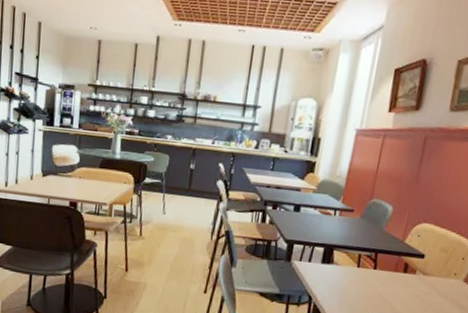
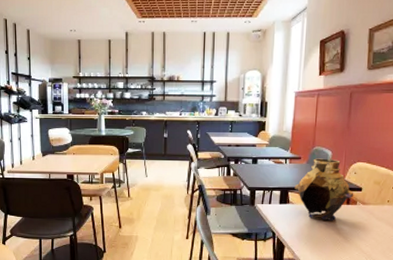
vase: none [342,213,414,290] -> present [294,158,354,221]

